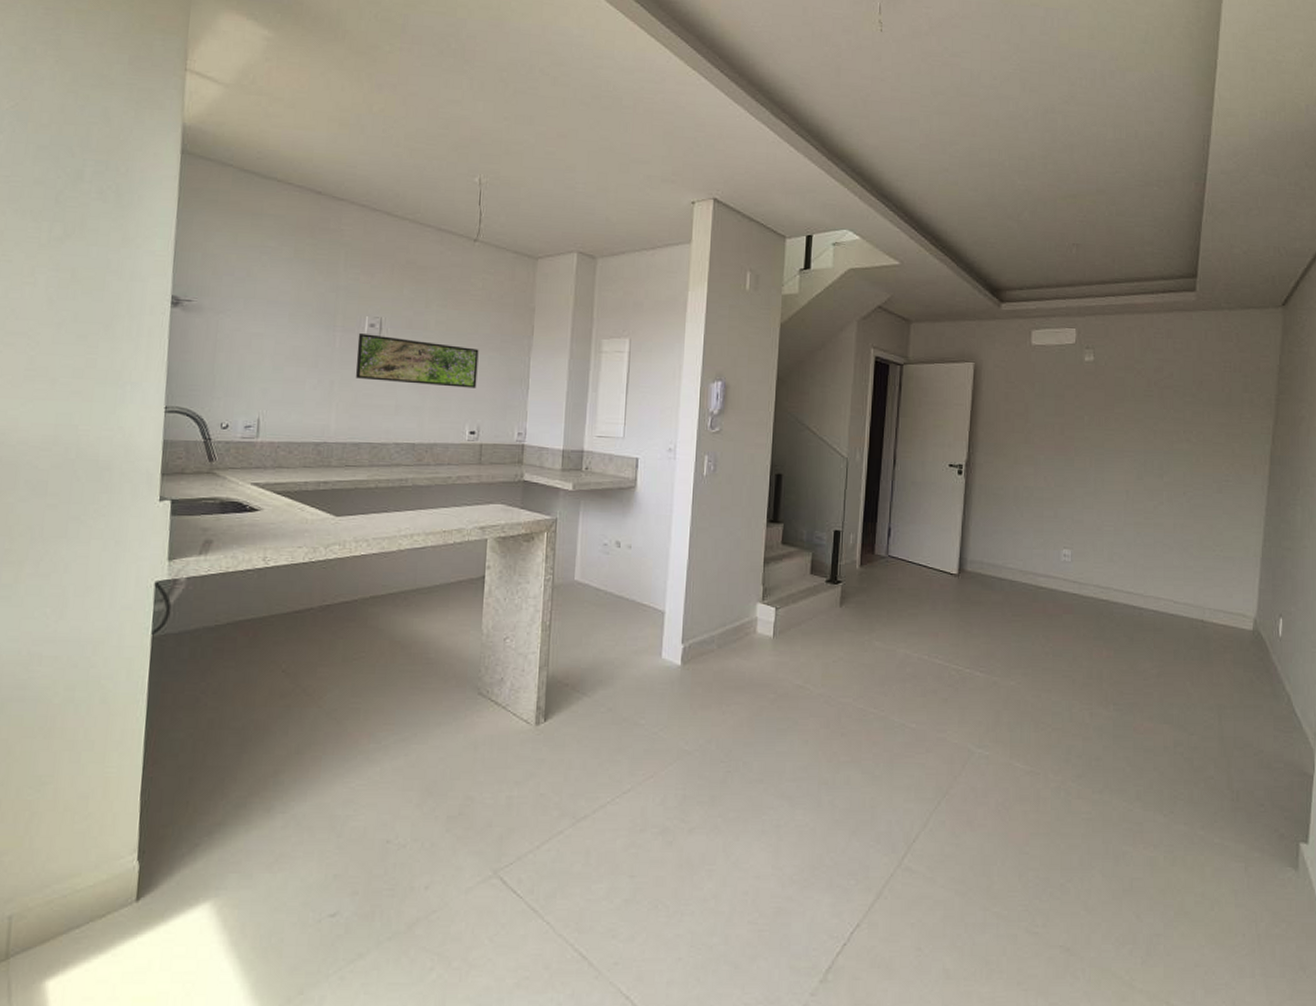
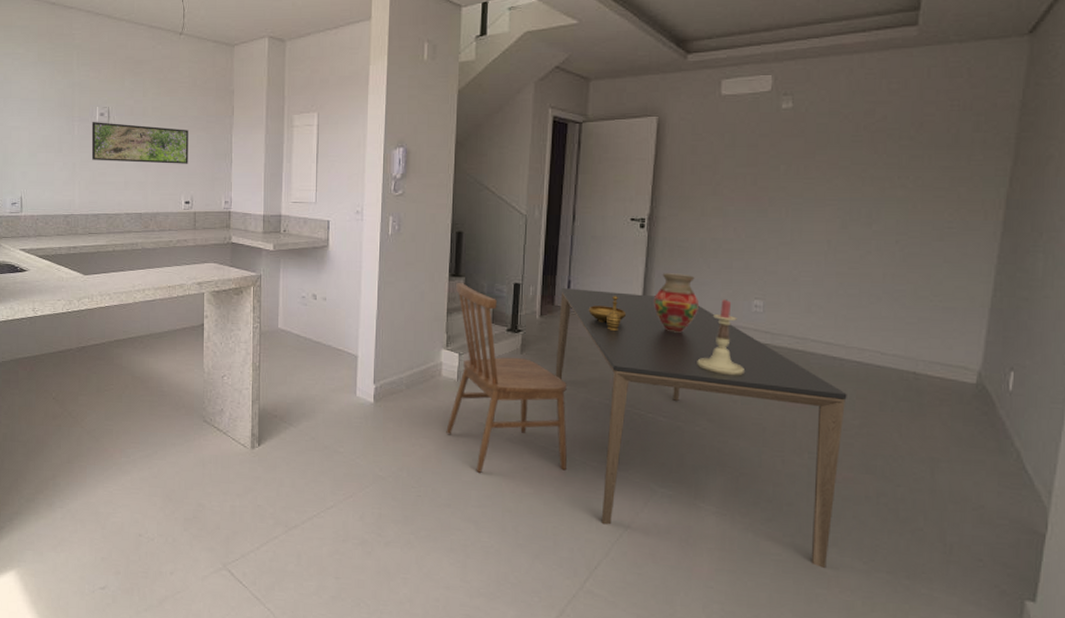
dining chair: none [760,530,886,741] -> present [446,283,567,473]
dining table: none [874,536,1146,825] -> present [555,288,847,569]
decorative bowl: none [908,545,945,582] -> present [588,296,627,332]
vase: none [971,521,1013,583] -> present [654,273,698,333]
candlestick: none [1012,548,1055,626] -> present [697,299,744,375]

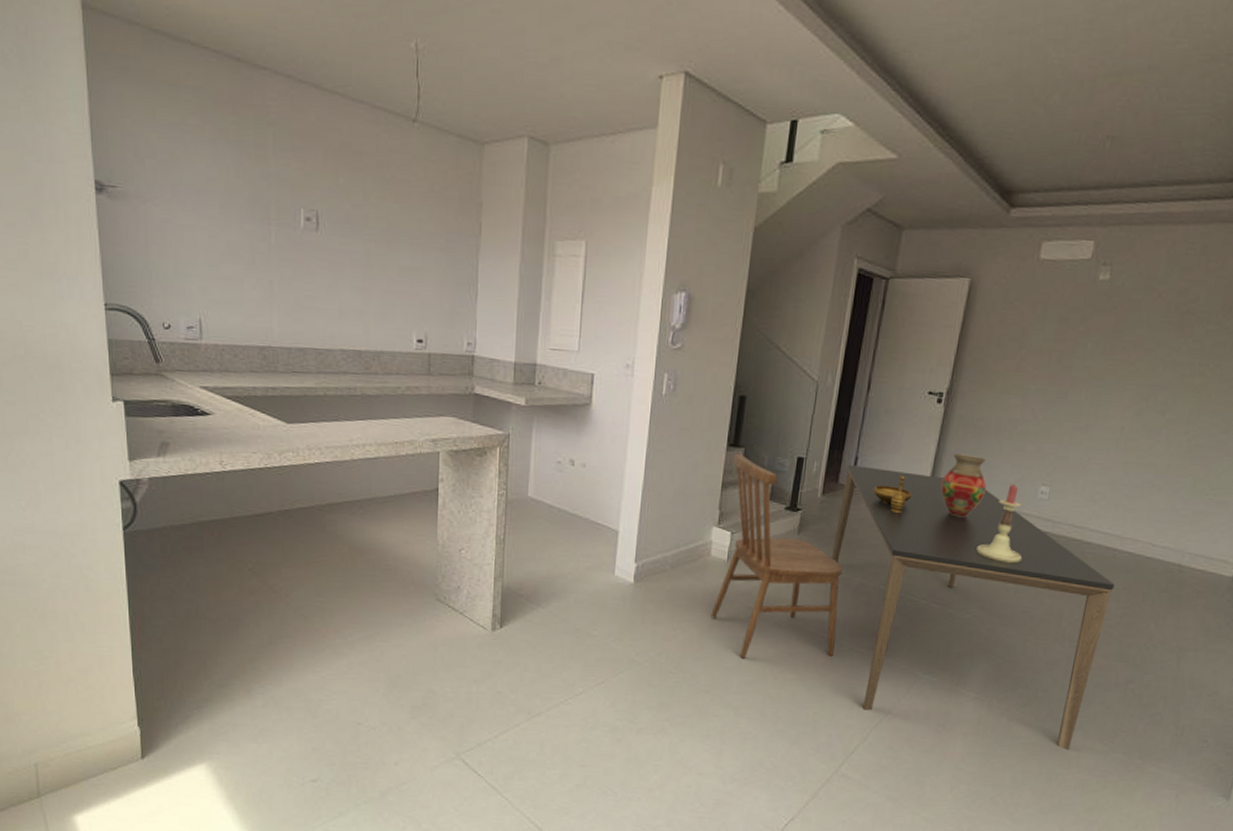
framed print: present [91,122,189,164] -> none [294,228,423,293]

